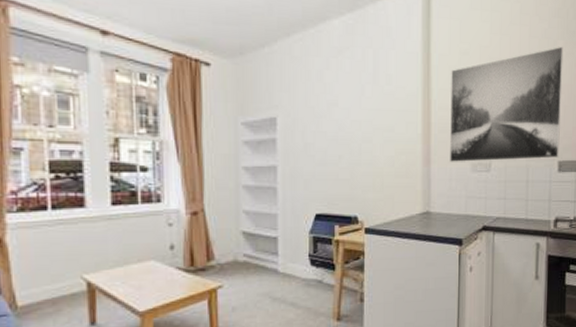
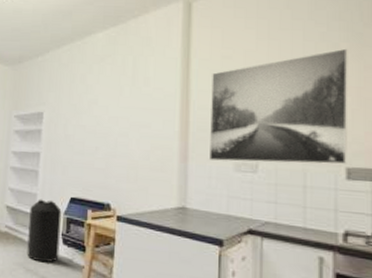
trash can: none [271,219,307,289] -> present [27,199,62,263]

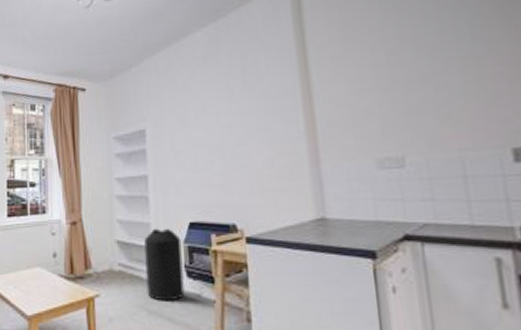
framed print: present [210,48,348,165] -> none [334,9,512,159]

